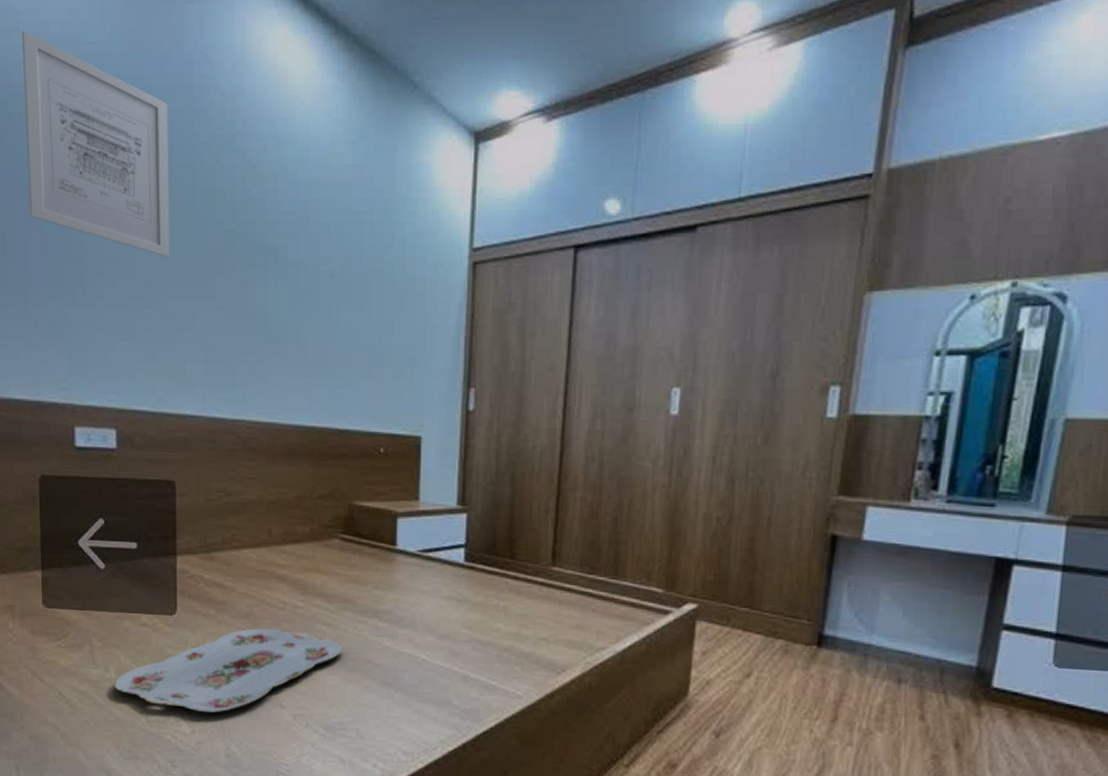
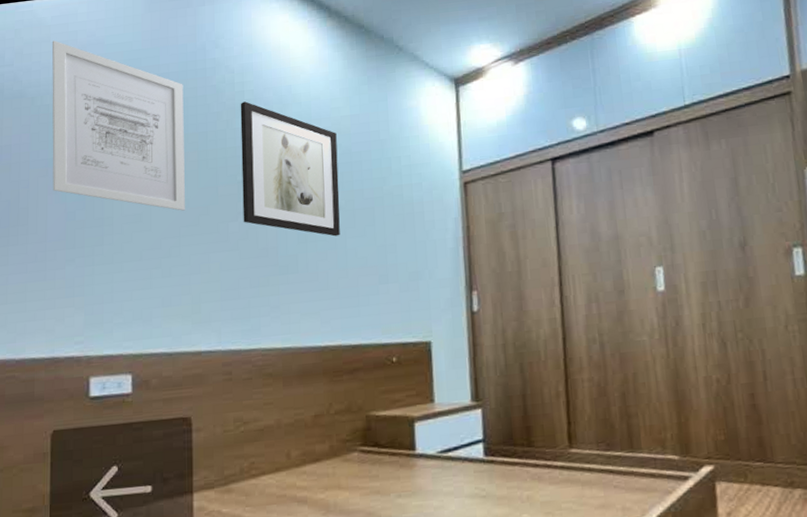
wall art: none [230,133,336,308] -> present [240,101,340,237]

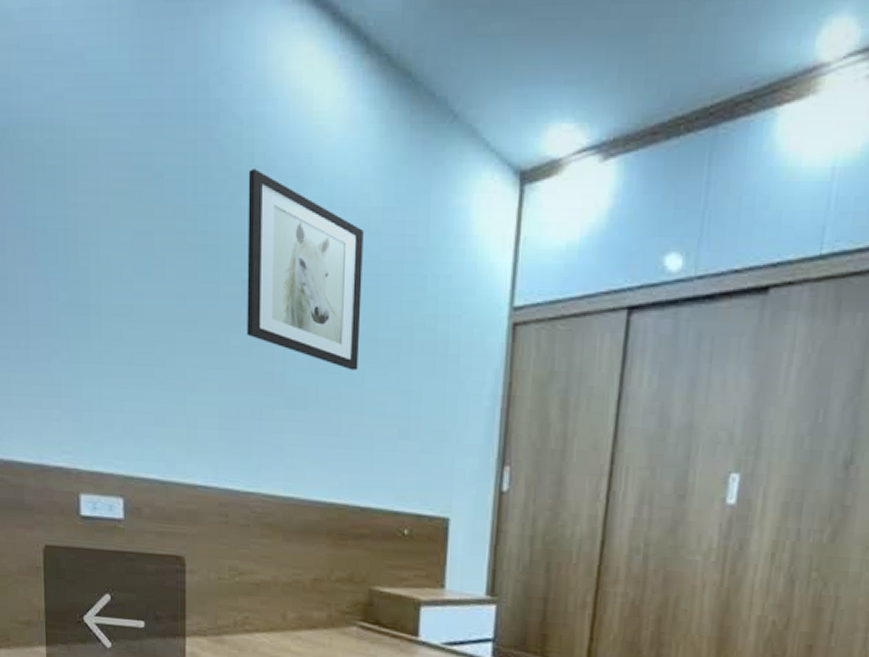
wall art: present [51,40,185,211] -> none [22,46,181,309]

